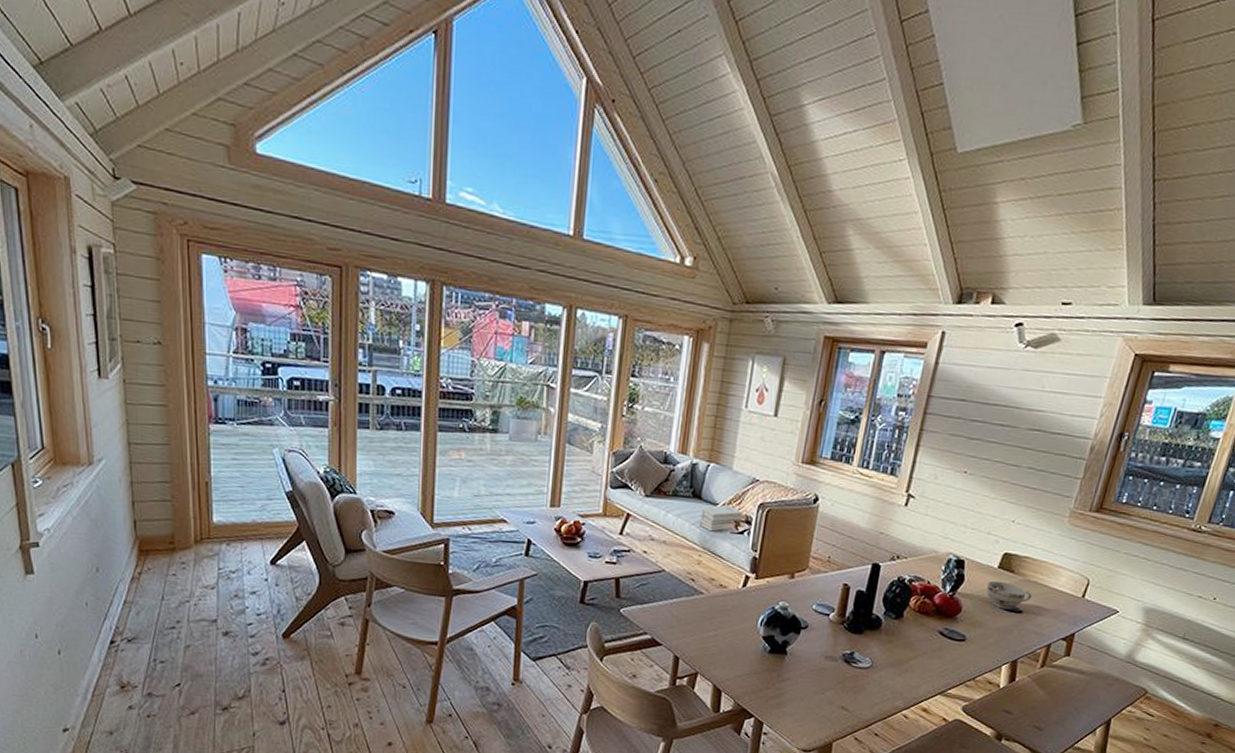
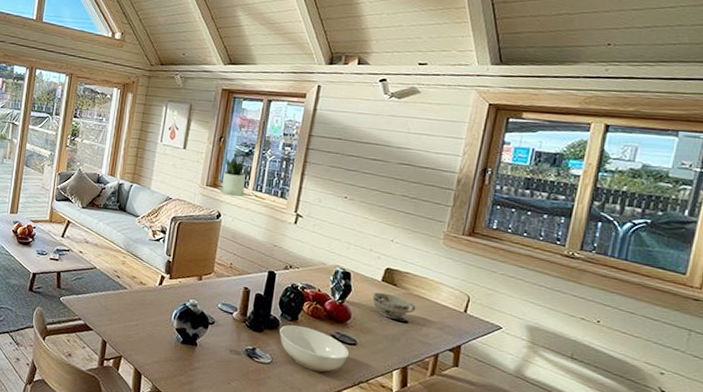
books: present [699,504,744,532] -> none [124,217,160,238]
planter: none [818,425,851,476] -> present [219,157,246,197]
bowl: none [881,623,957,673] -> present [279,325,350,373]

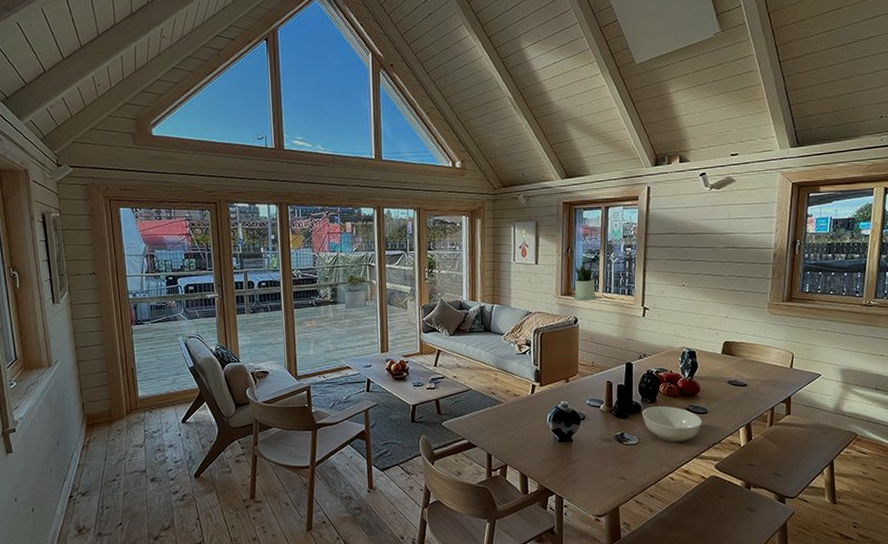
teacup: present [372,292,416,320] -> none [716,363,752,385]

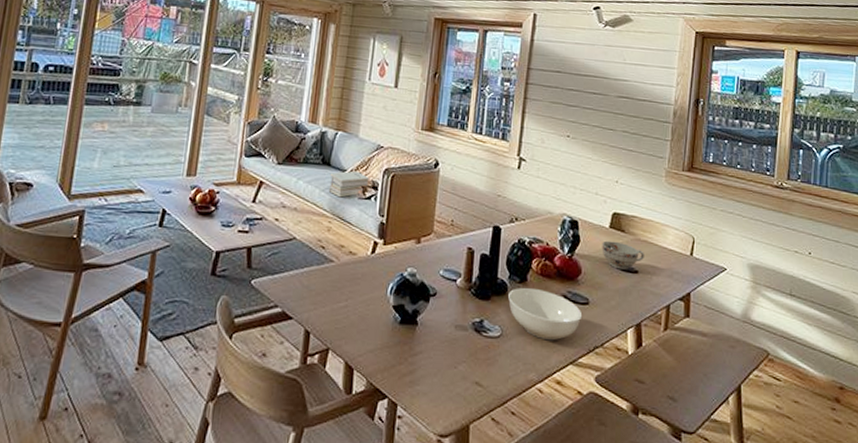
books: none [491,333,524,355] -> present [328,171,370,198]
planter: present [573,264,597,301] -> none [436,95,465,142]
teacup: none [716,363,752,385] -> present [602,240,644,270]

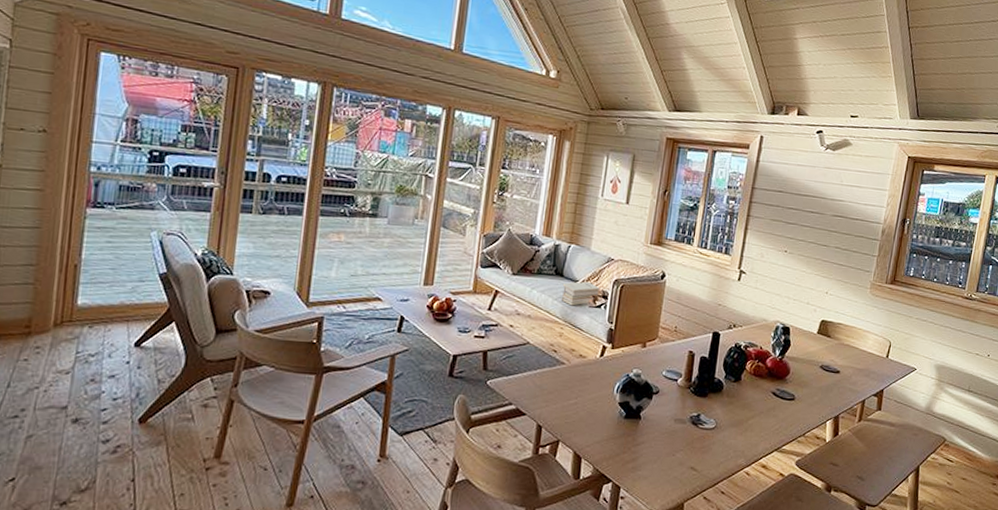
bowl: present [508,287,583,341] -> none [723,386,789,432]
teacup: present [602,240,644,270] -> none [809,345,846,370]

